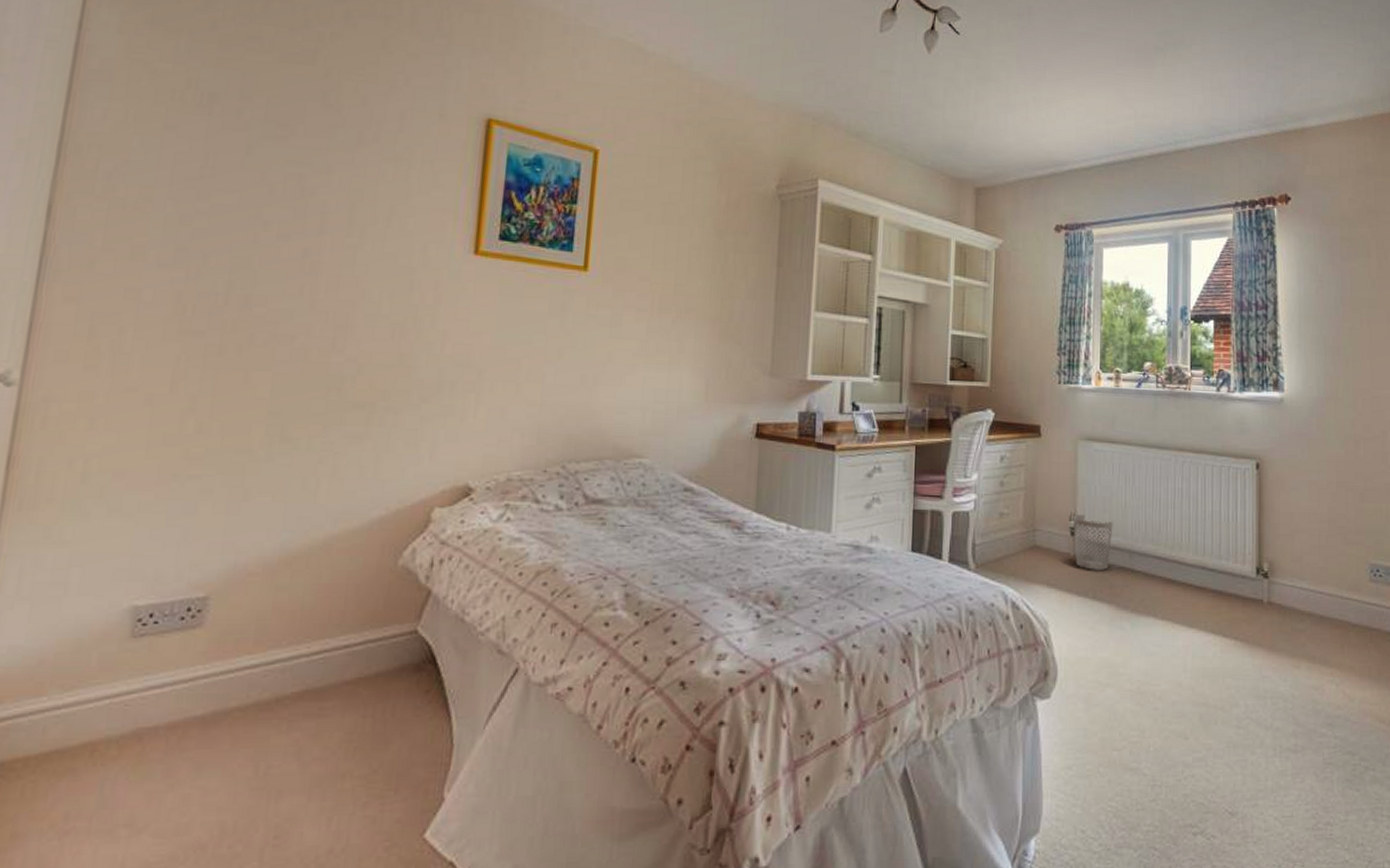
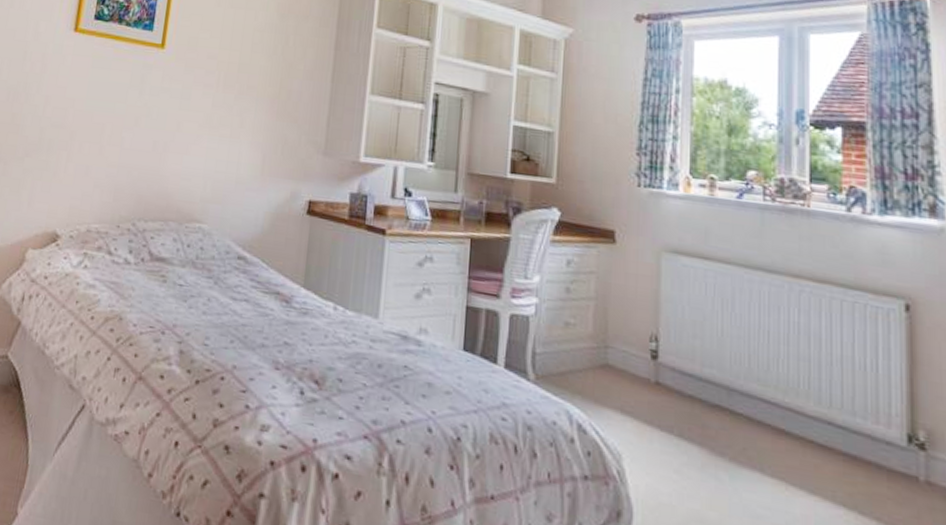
wastebasket: present [1073,514,1113,570] -> none [654,336,706,406]

